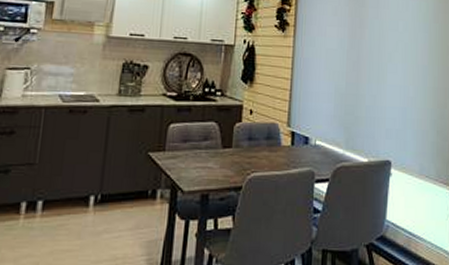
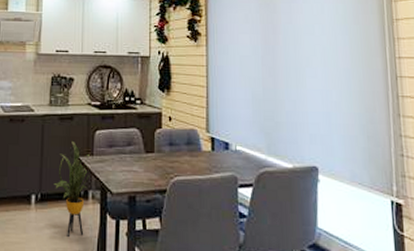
house plant: none [117,135,162,241] -> present [54,140,91,237]

